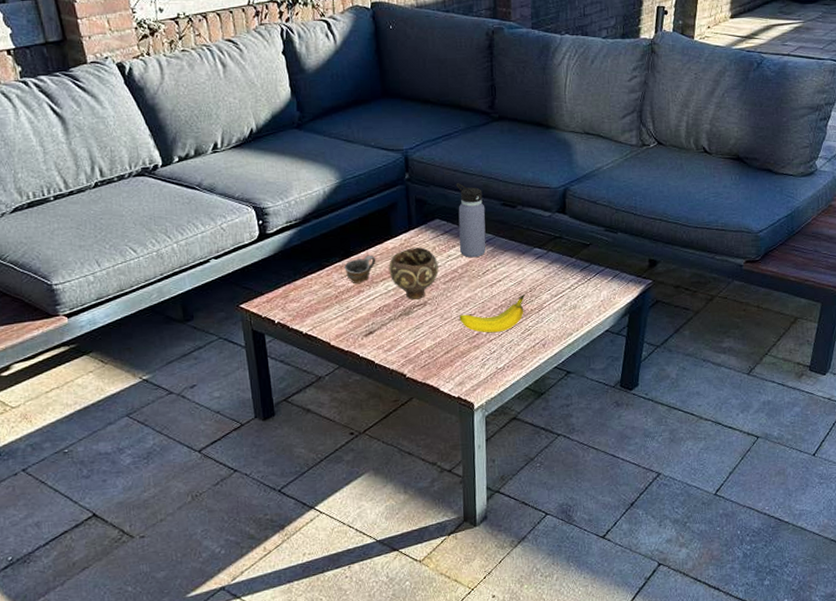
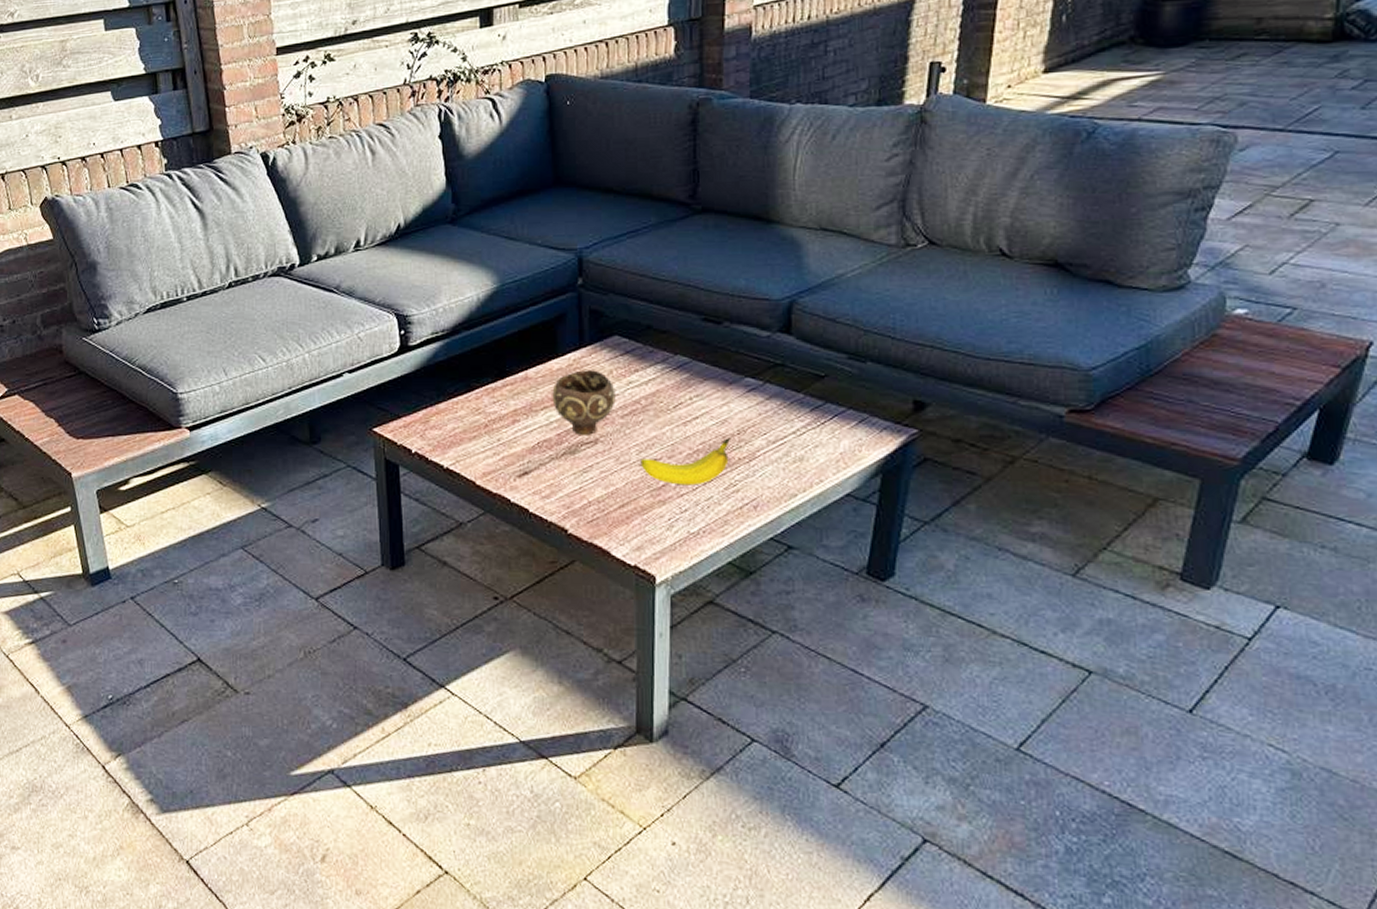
cup: present [344,255,376,284] -> none [497,376,537,412]
water bottle: present [455,183,486,258] -> none [642,291,680,387]

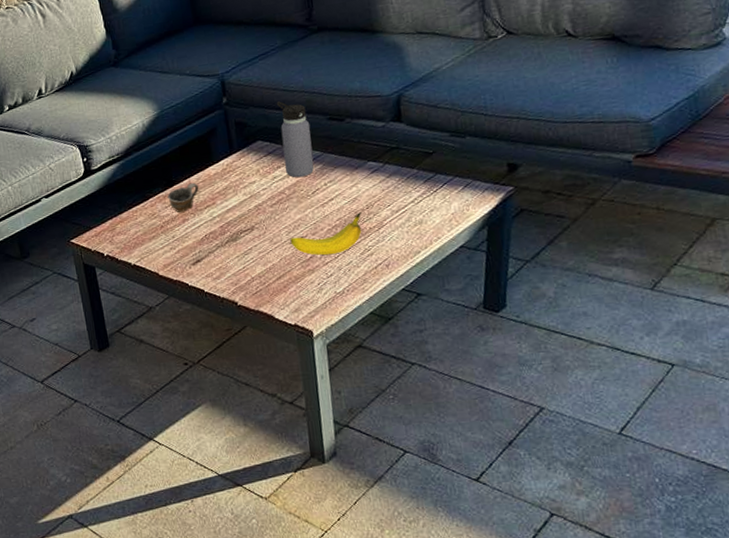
cup: none [497,376,537,412] -> present [167,182,199,213]
bowl: present [552,370,616,435] -> none [212,171,265,225]
water bottle: none [642,291,680,387] -> present [276,101,314,178]

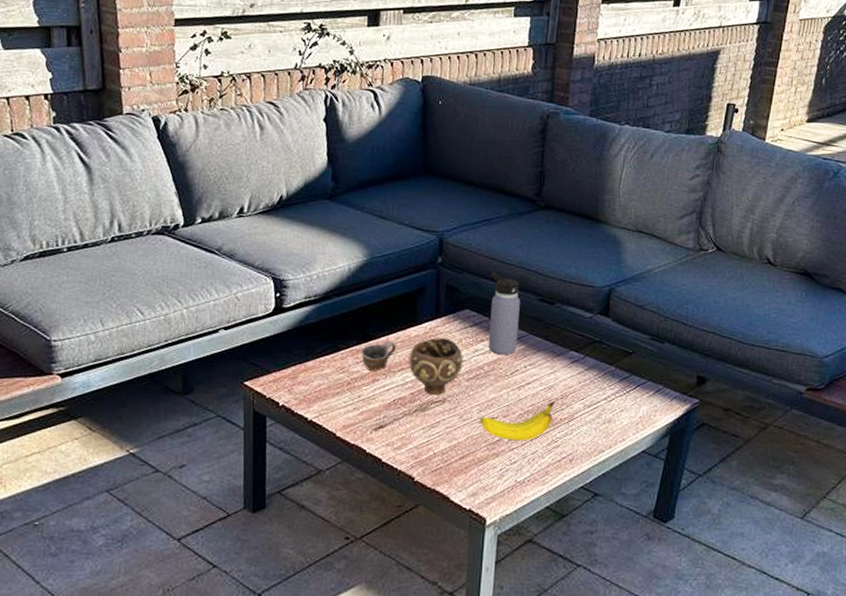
bowl: none [212,171,265,225] -> present [408,338,463,395]

